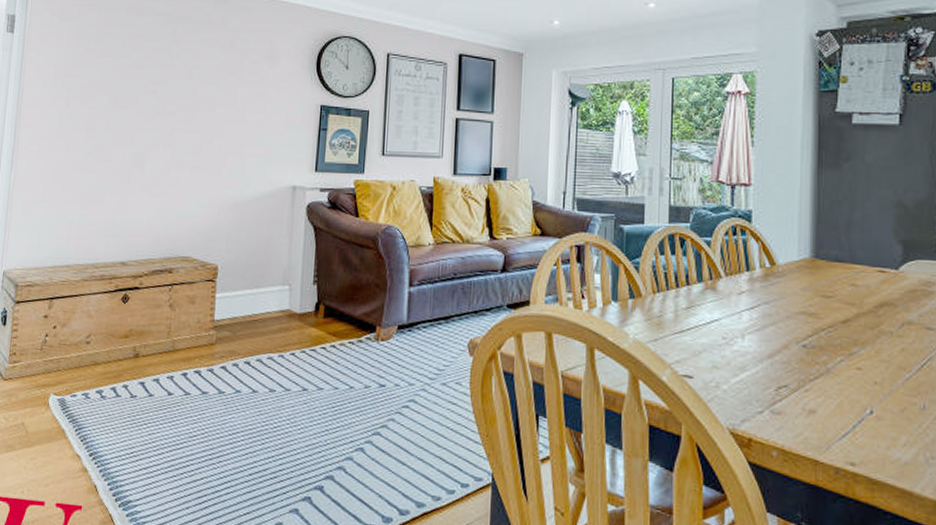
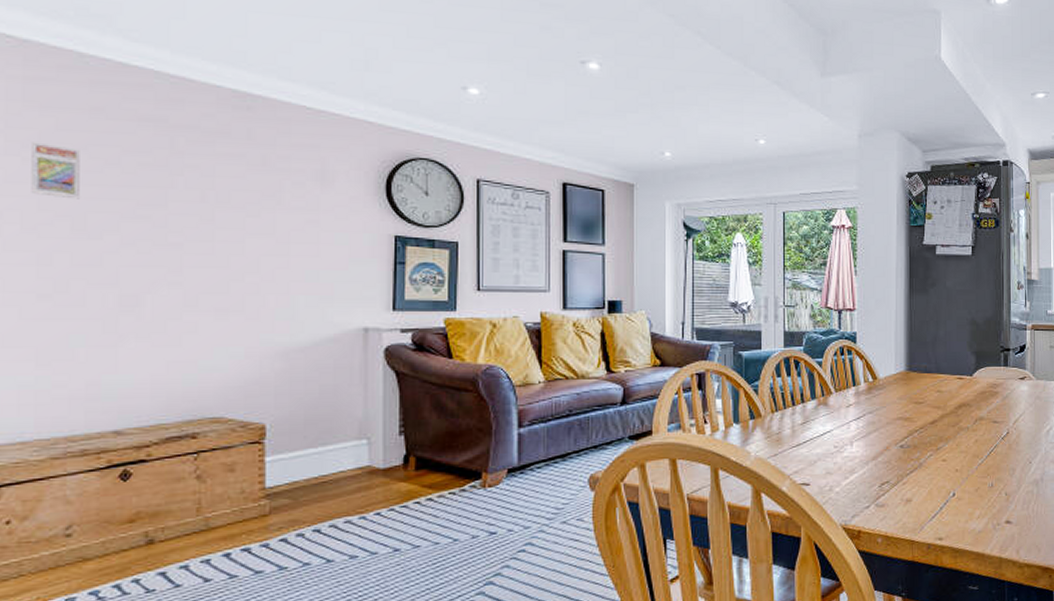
trading card display case: none [88,36,118,78] -> present [31,142,81,199]

